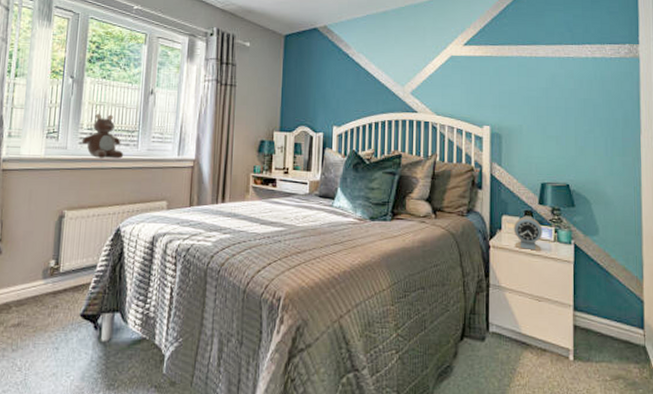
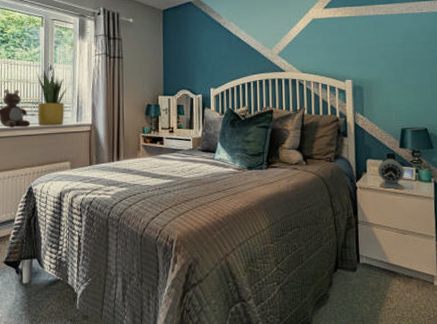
planter: none [132,95,171,160] -> present [36,70,68,127]

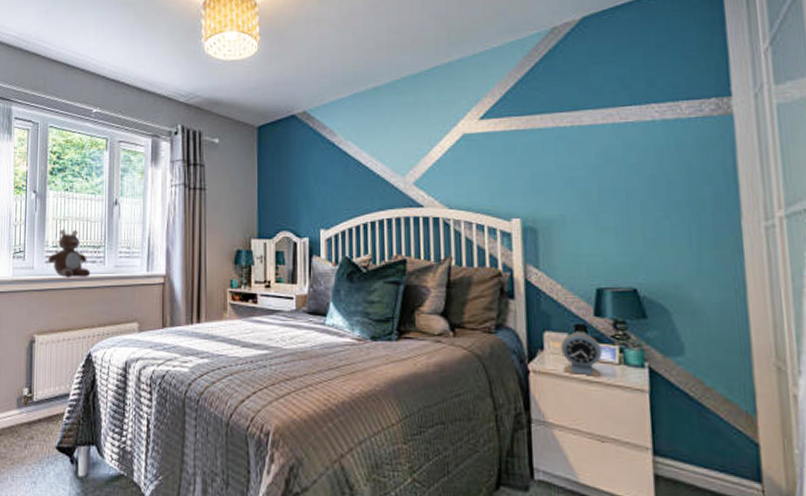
planter: present [36,70,68,127] -> none [98,206,137,277]

